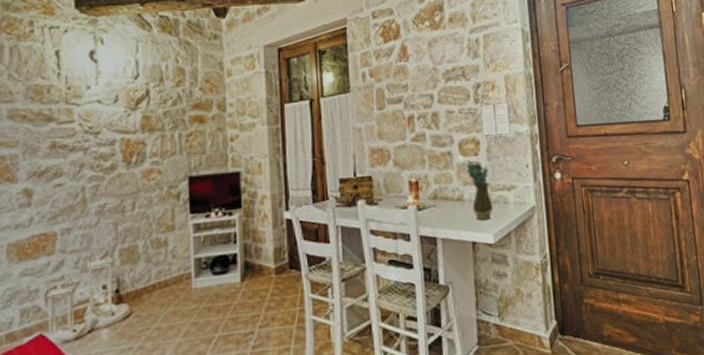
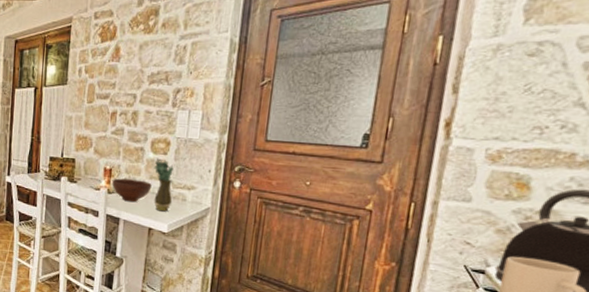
bowl: none [420,188,468,216] -> present [112,178,152,202]

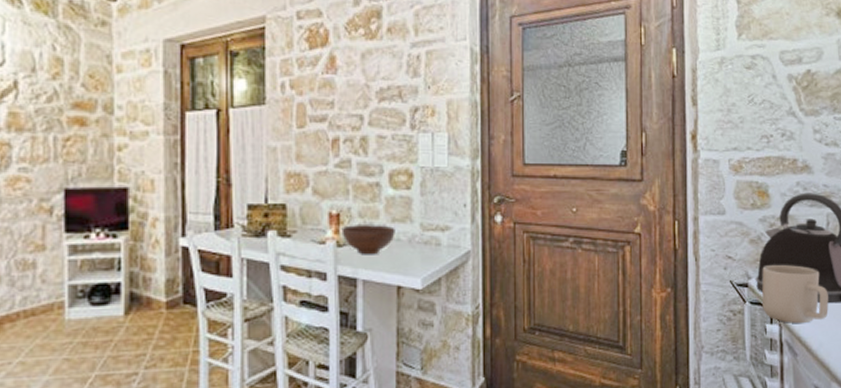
vase: present [154,158,174,212] -> none [395,195,424,263]

